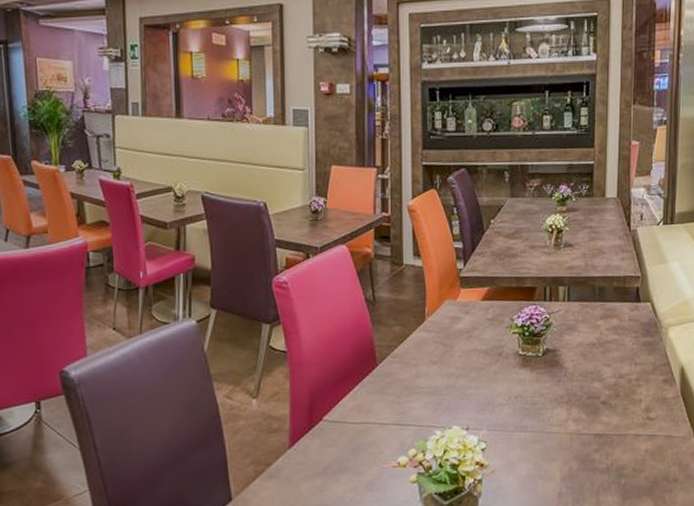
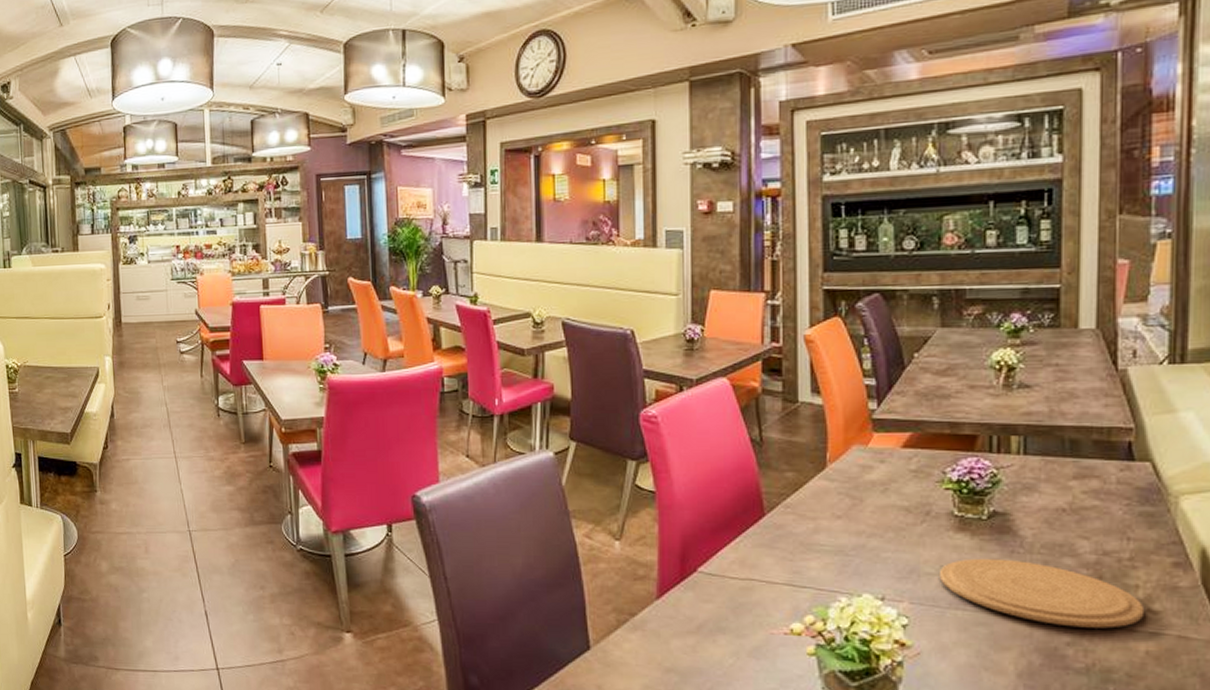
plate: none [508,387,646,437] -> present [938,558,1145,629]

